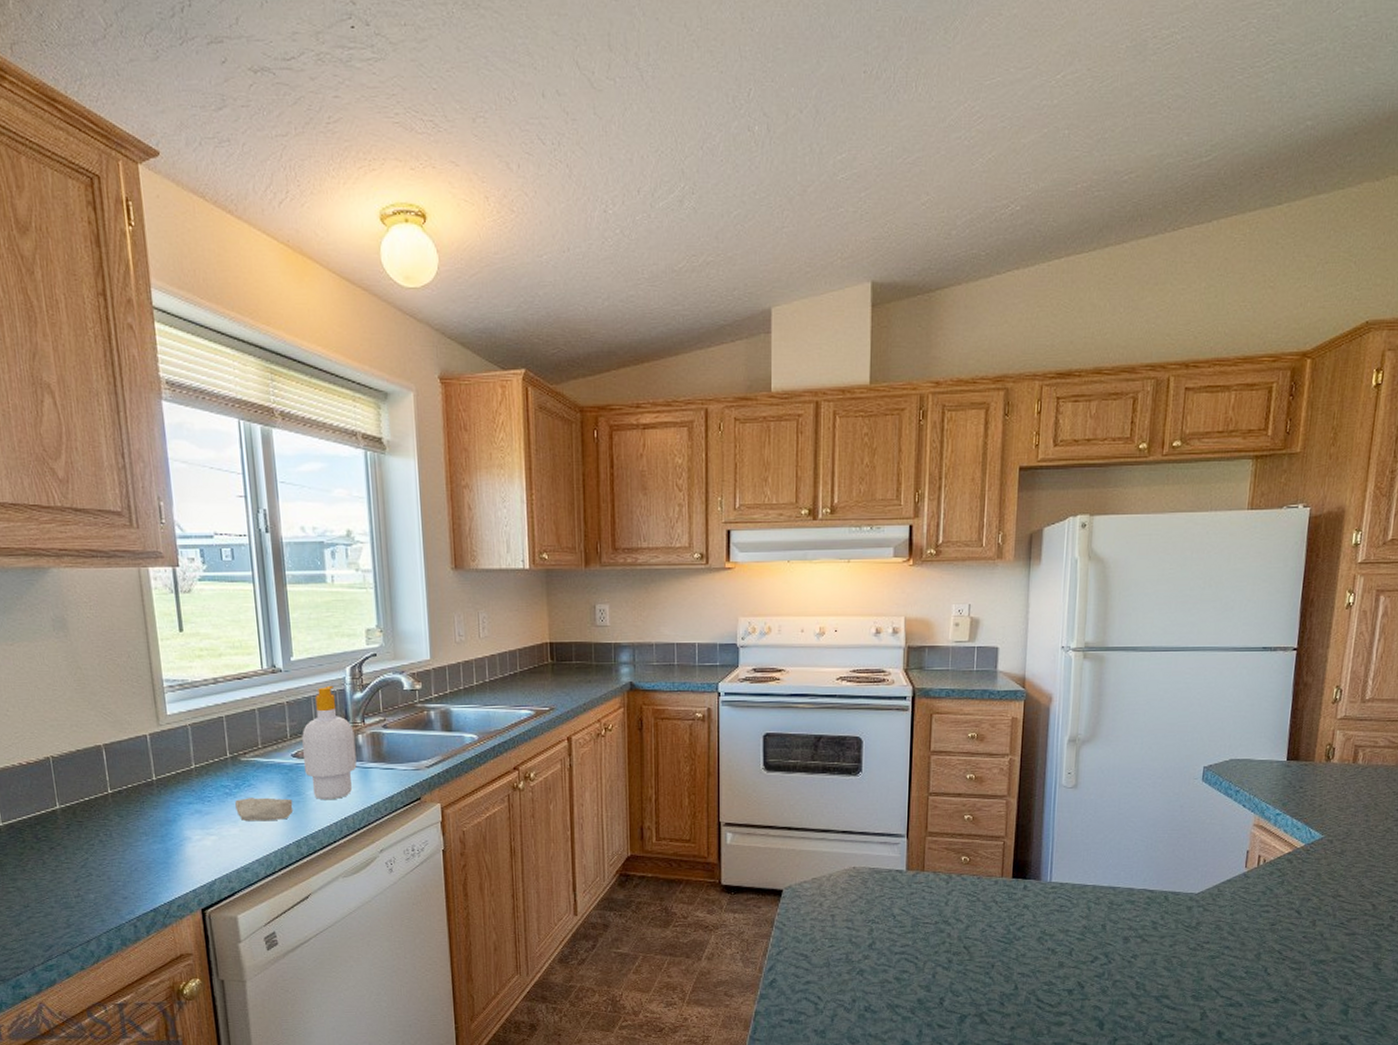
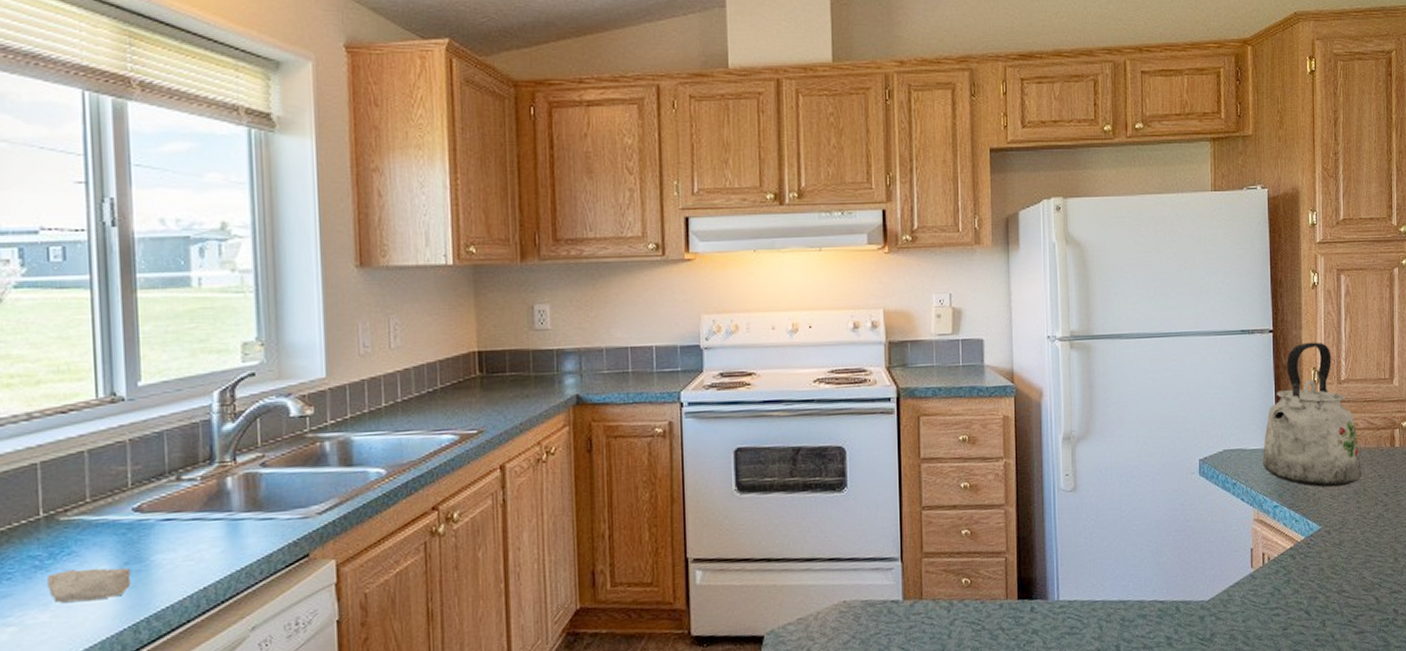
soap bottle: present [302,685,357,800] -> none [148,415,223,567]
kettle: none [1269,661,1376,800] -> present [1262,342,1362,488]

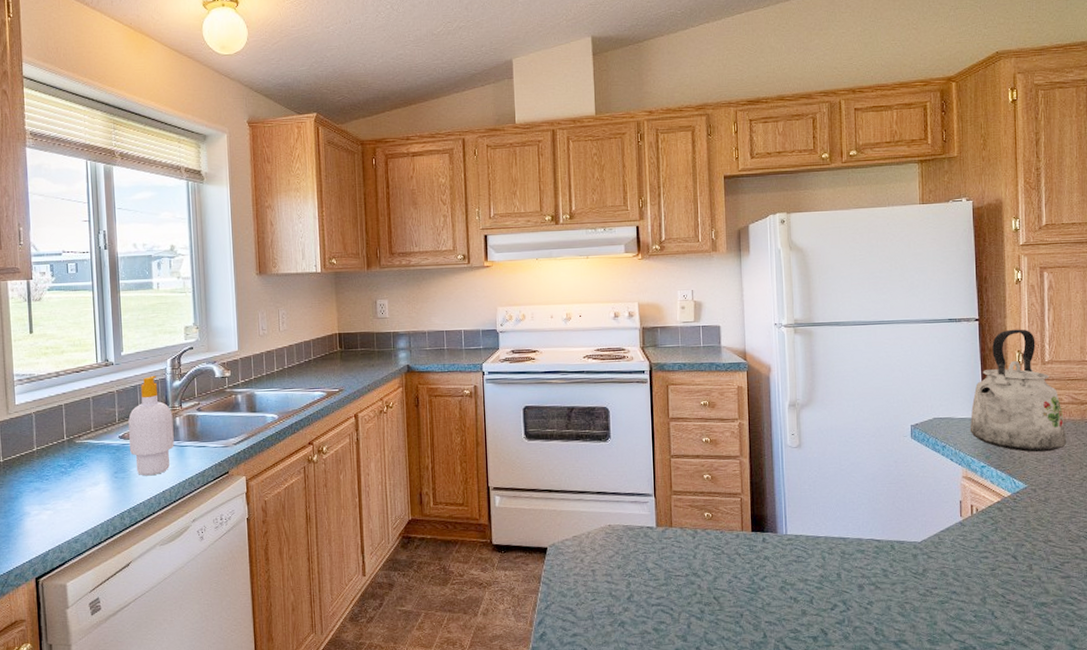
soap bar: present [47,567,132,602] -> none [69,475,119,496]
soap bottle: none [148,415,223,567] -> present [128,375,174,476]

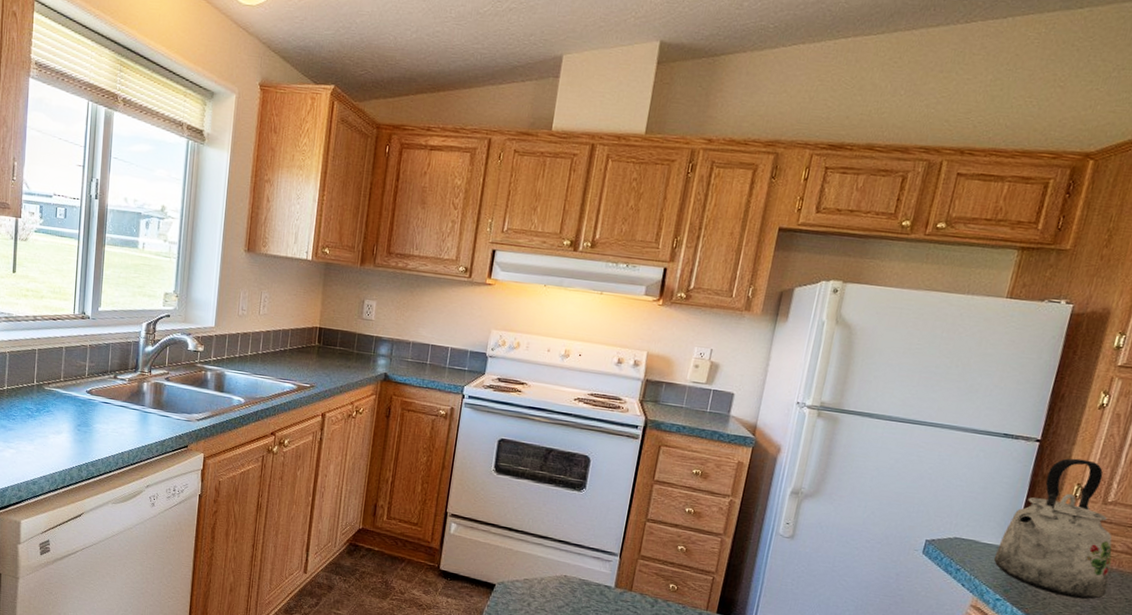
soap bottle: present [128,375,174,476] -> none [95,336,141,435]

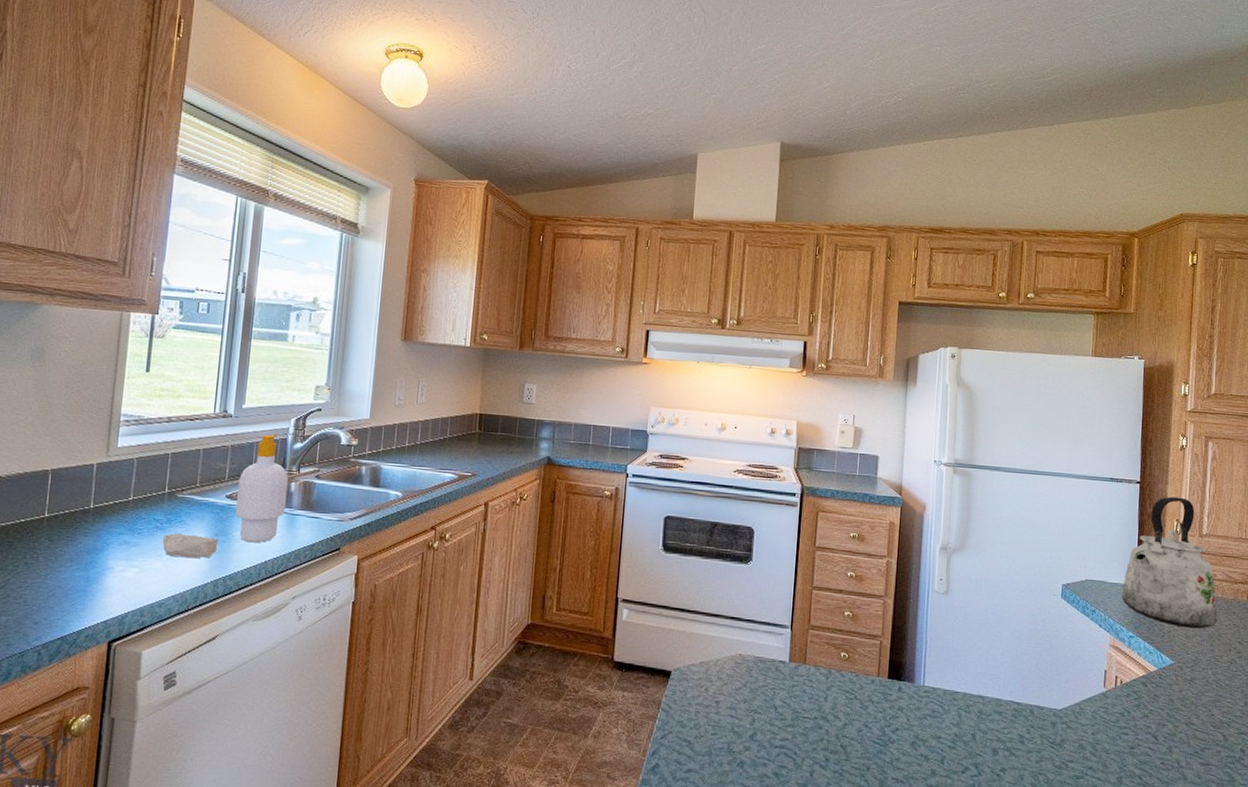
soap bar: none [34,421,81,445] -> present [163,533,219,558]
soap bottle: none [95,336,141,435] -> present [235,434,289,543]

